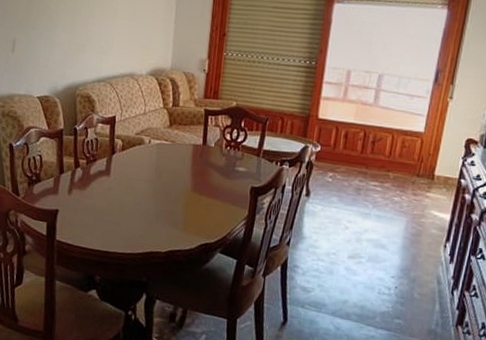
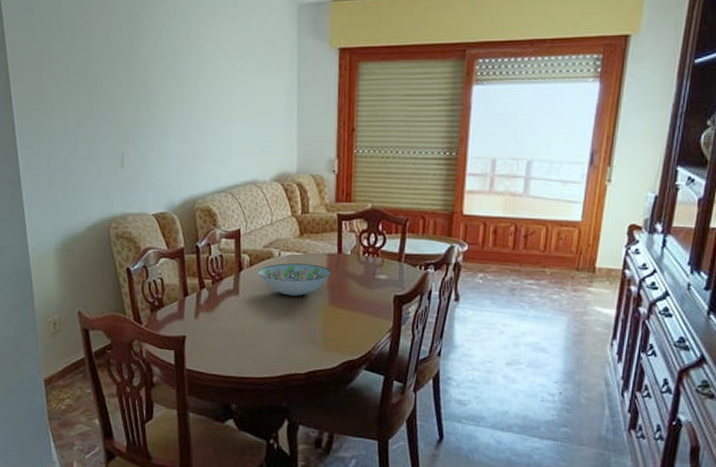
decorative bowl: none [129,150,196,181] -> present [258,263,332,297]

